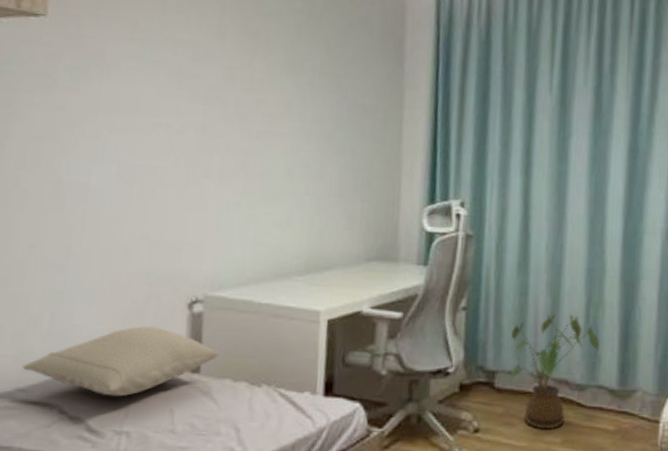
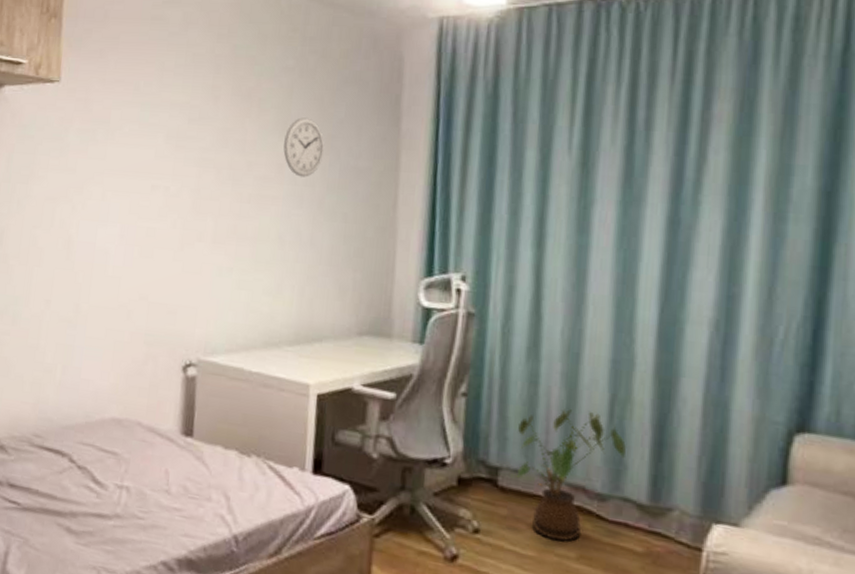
pillow: present [22,325,219,397] -> none [39,384,211,452]
wall clock: none [292,57,332,114] -> present [283,117,324,177]

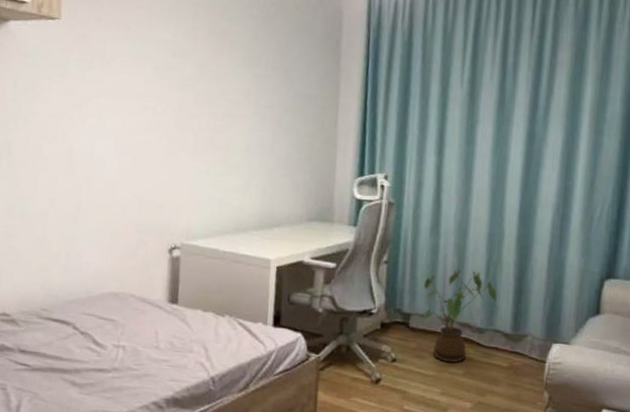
wall clock: present [283,117,324,177] -> none [250,54,282,101]

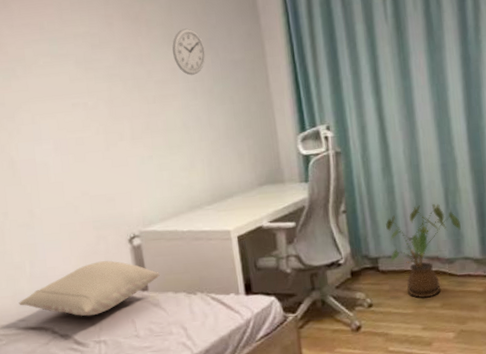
pillow: none [46,265,192,319] -> present [19,260,160,316]
wall clock: none [250,54,282,101] -> present [172,28,206,75]

